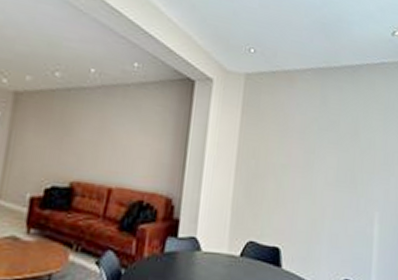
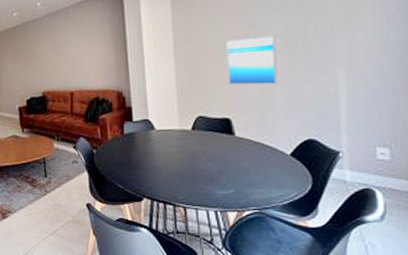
wall art: none [282,162,330,218] -> present [226,36,277,86]

